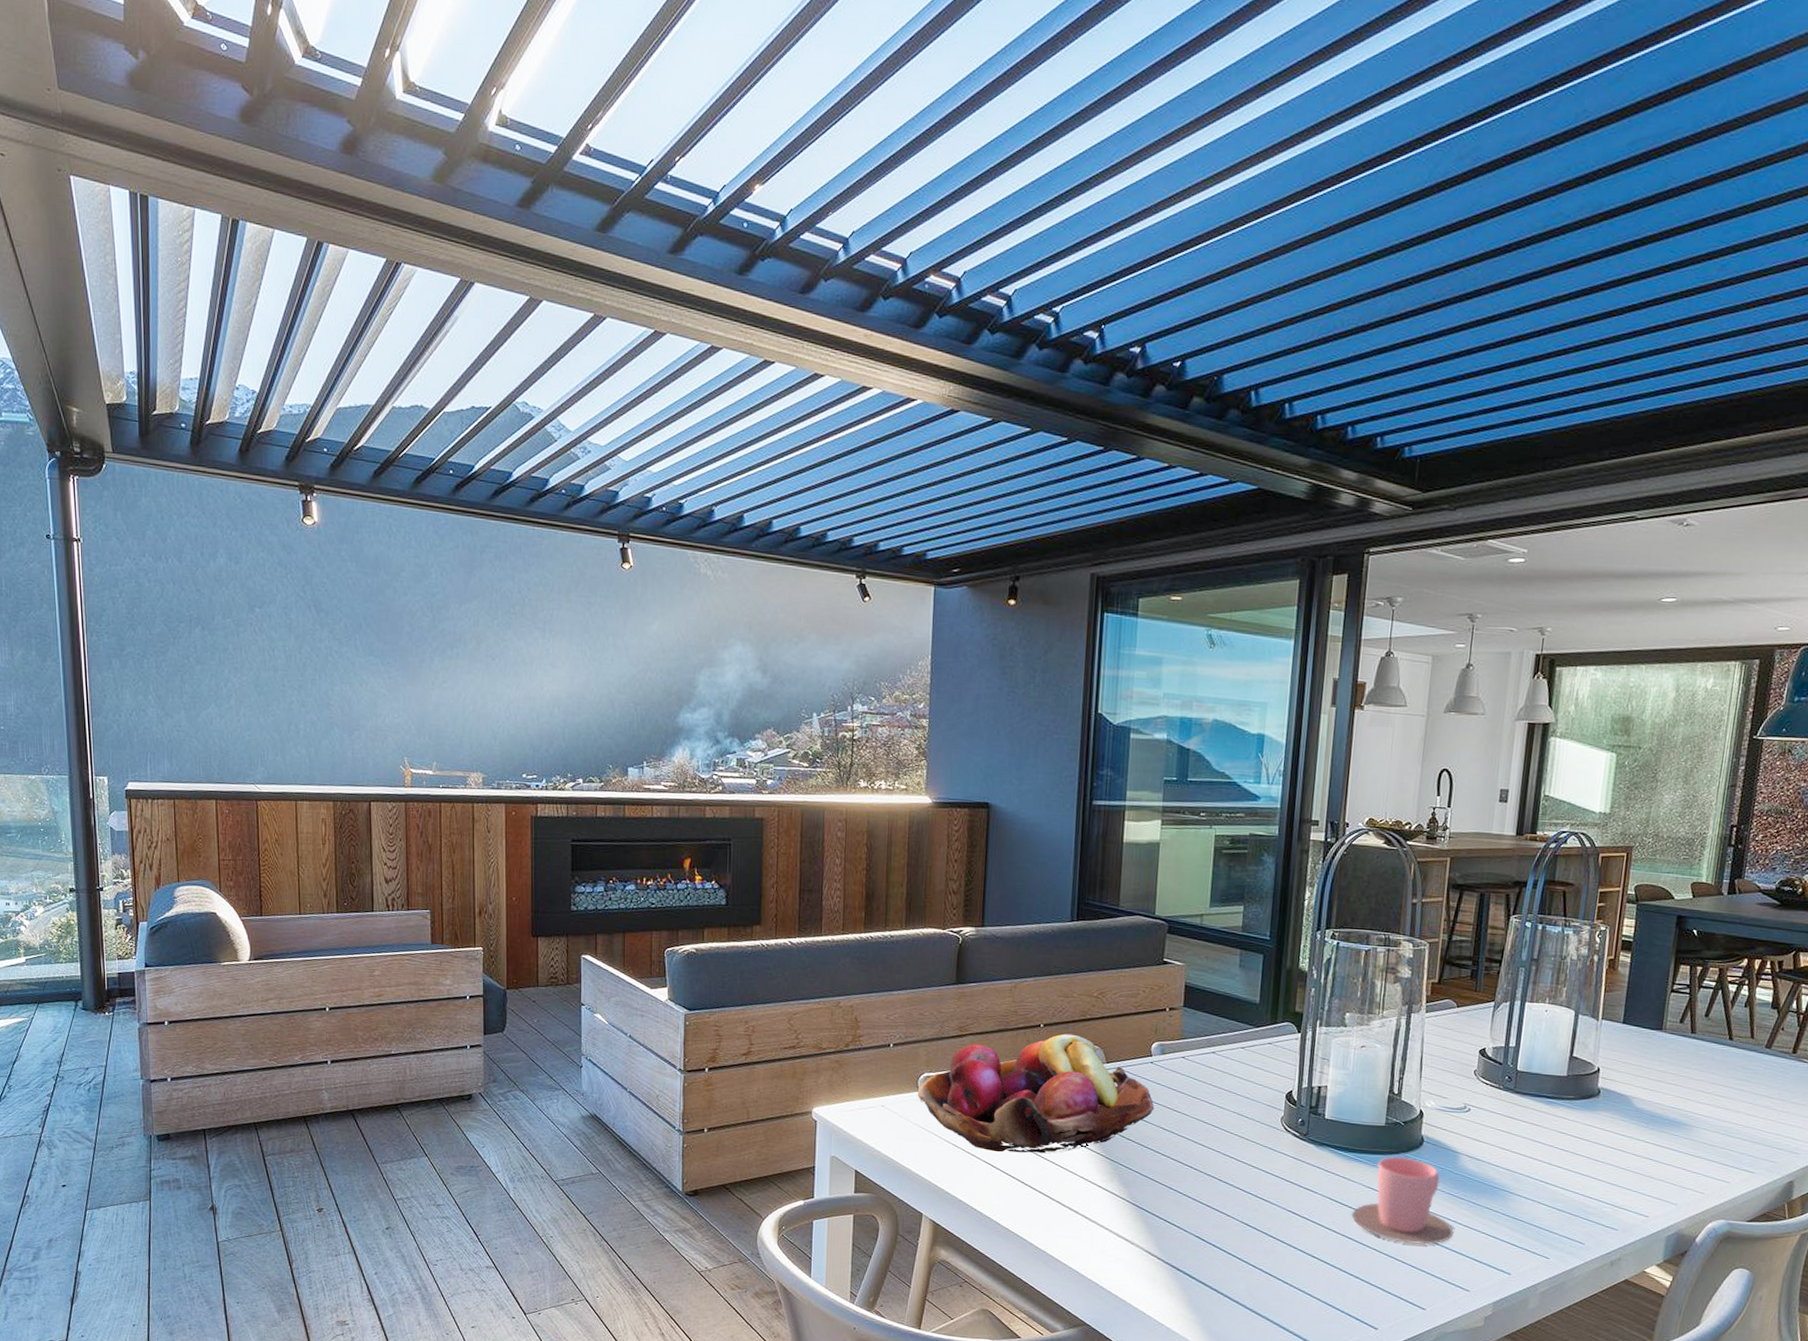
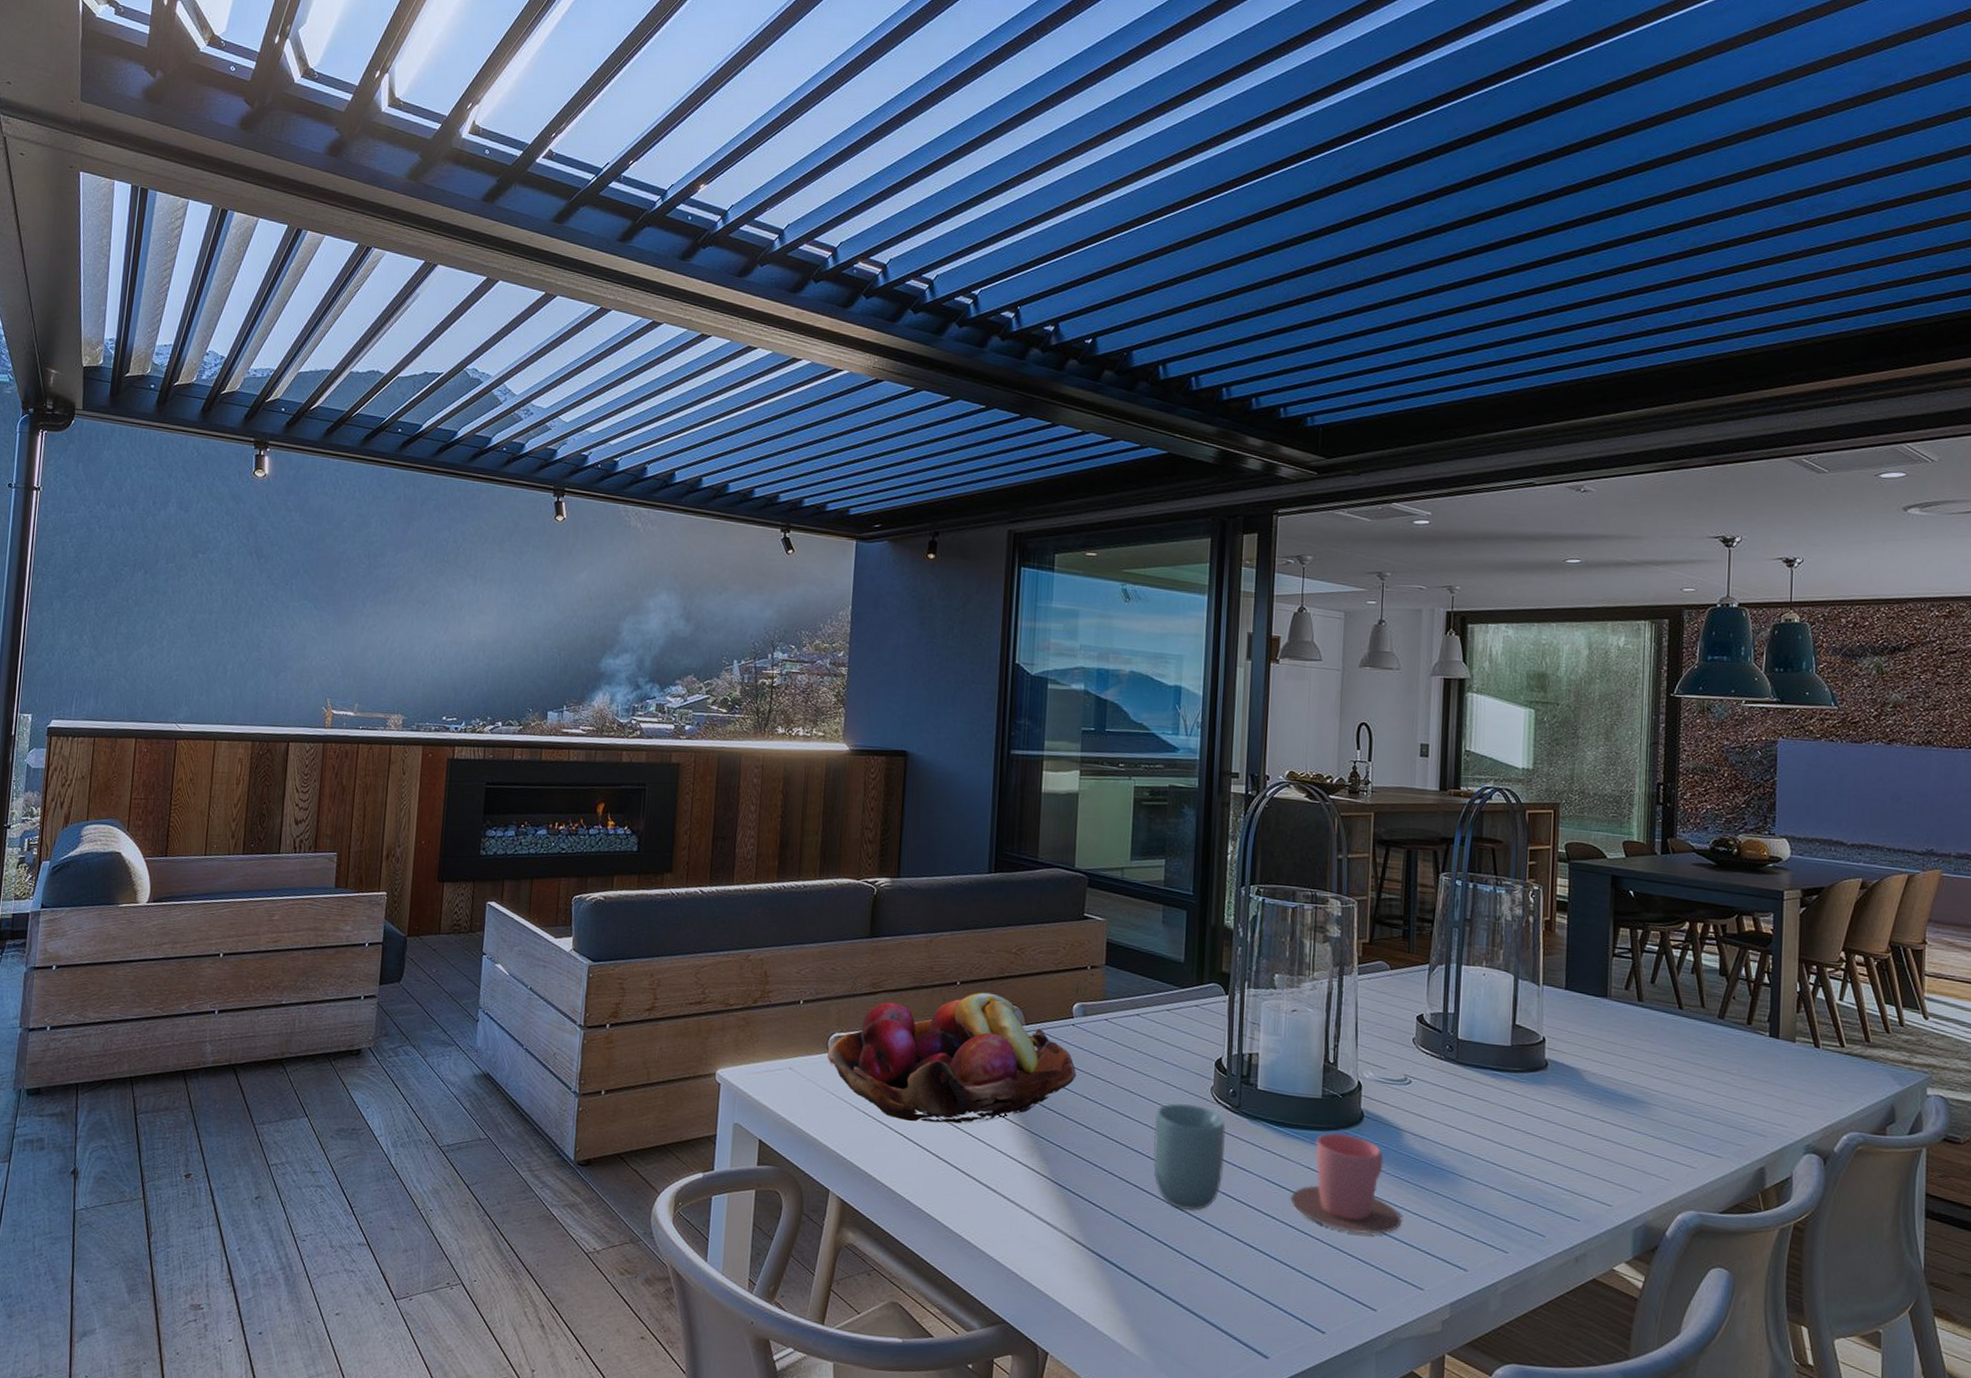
cup: none [1224,1132,1294,1227] -> present [1153,1103,1227,1211]

